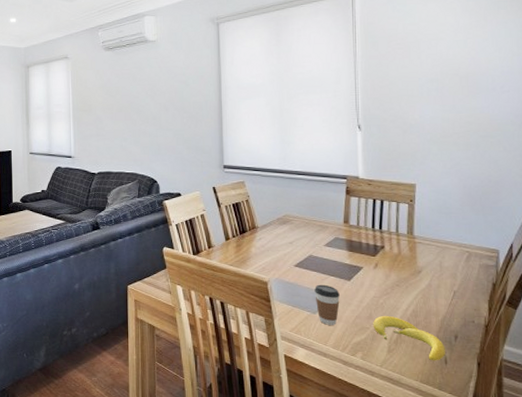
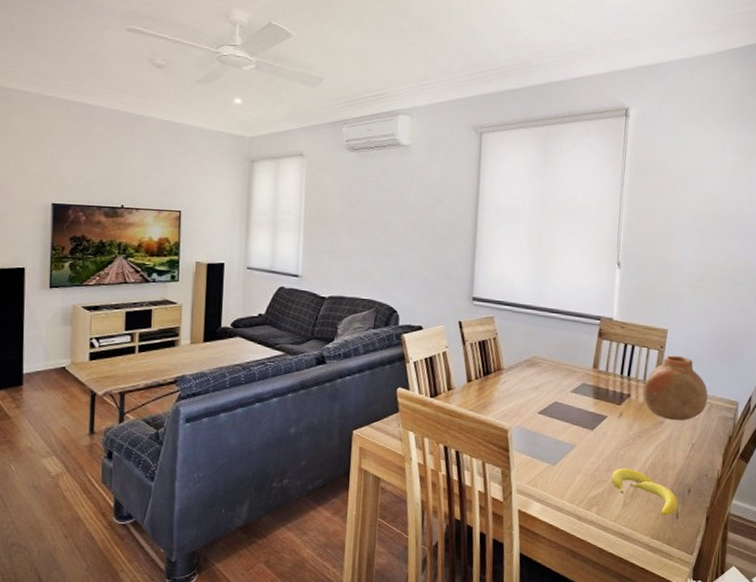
coffee cup: present [314,284,340,325] -> none [555,434,581,478]
vase: none [397,208,465,270] -> present [643,355,708,421]

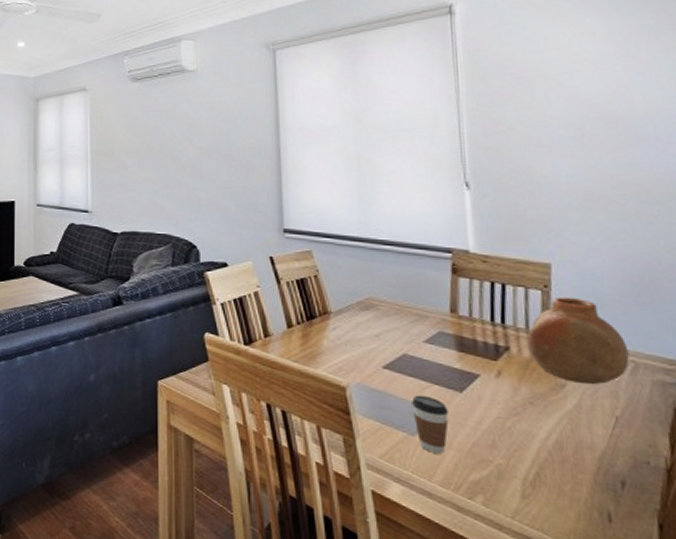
coffee cup: none [555,434,581,478] -> present [412,395,449,454]
banana: present [611,467,678,516] -> none [498,444,608,517]

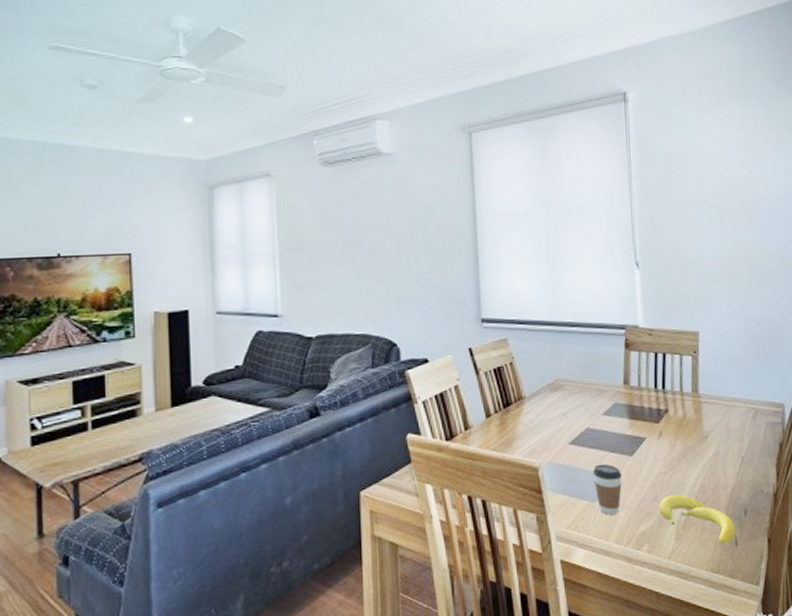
banana: none [498,444,608,517] -> present [659,494,736,544]
vase: present [527,297,630,385] -> none [681,359,752,434]

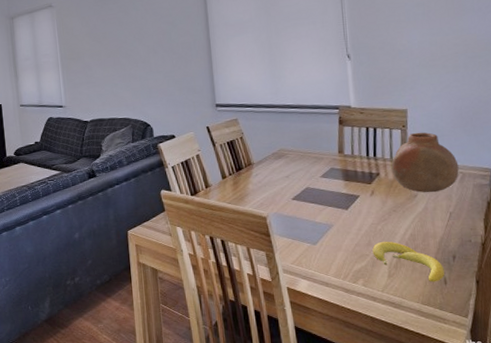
coffee cup: present [593,463,622,515] -> none [313,215,339,255]
vase: none [681,359,752,434] -> present [391,132,459,193]

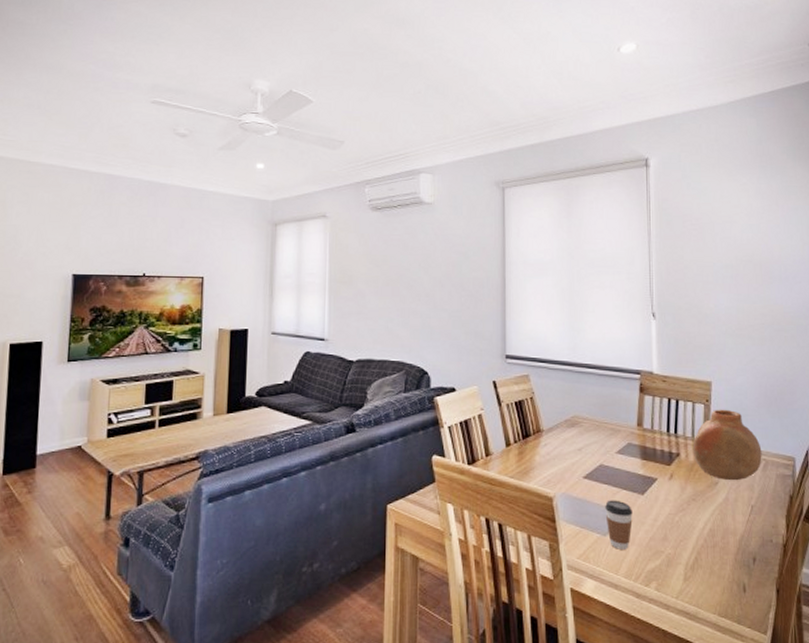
coffee cup: none [313,215,339,255] -> present [605,500,633,549]
banana: present [372,241,445,283] -> none [668,535,744,589]

